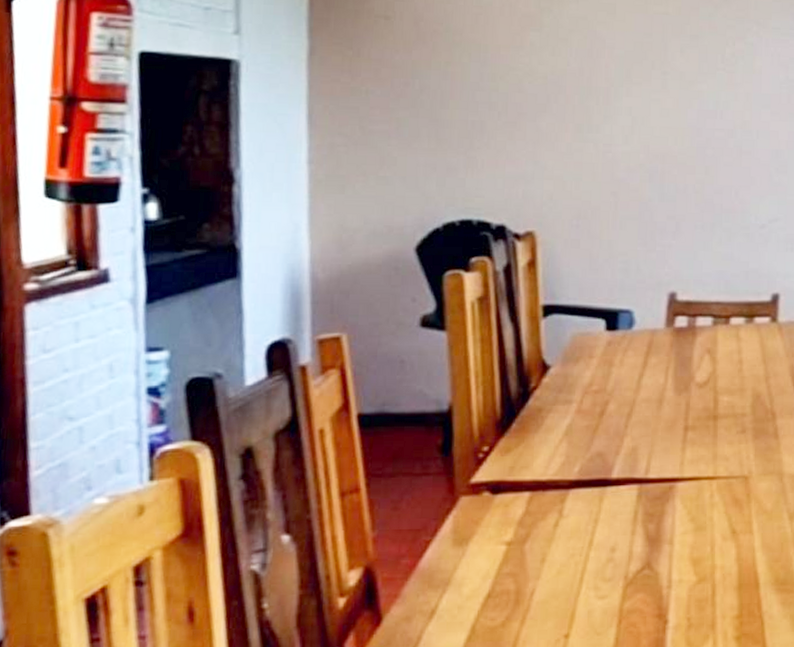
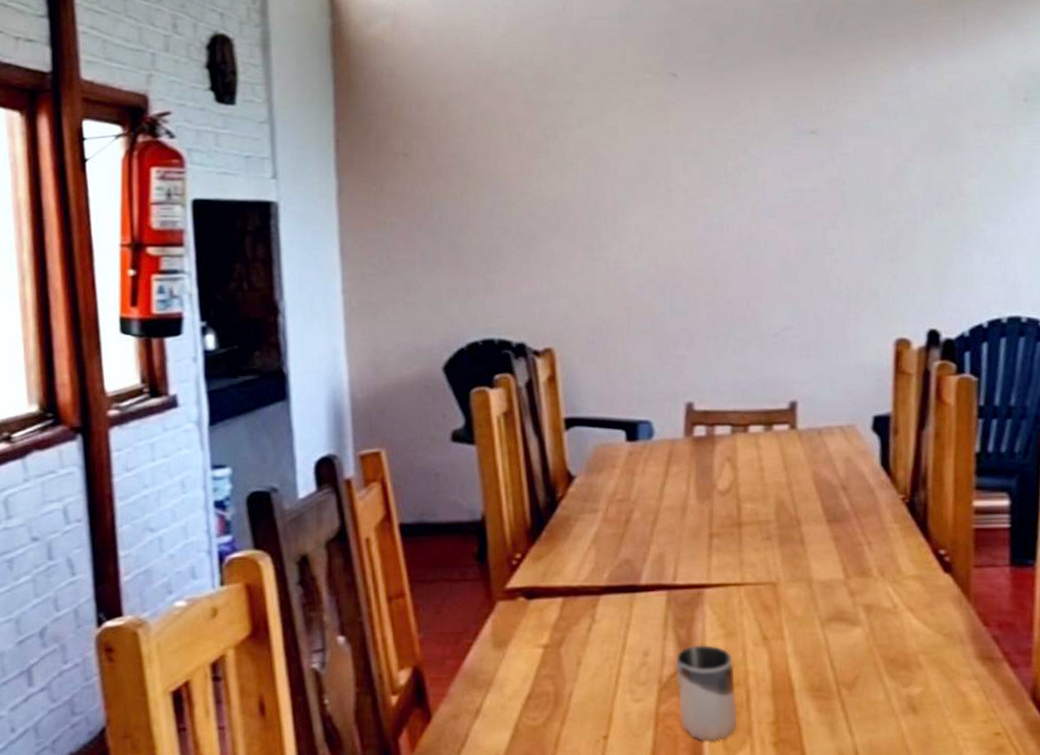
cup: none [642,540,702,637] -> present [676,645,737,741]

